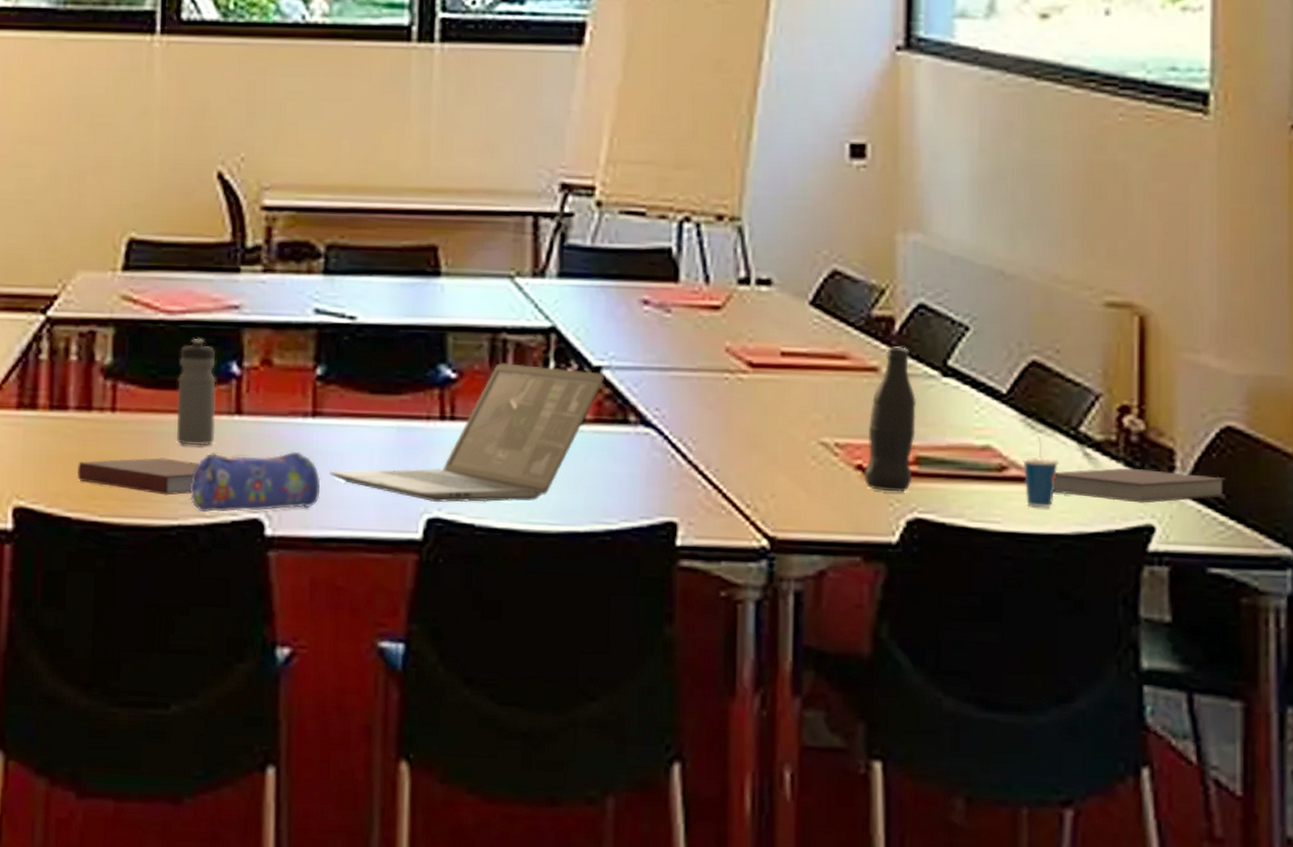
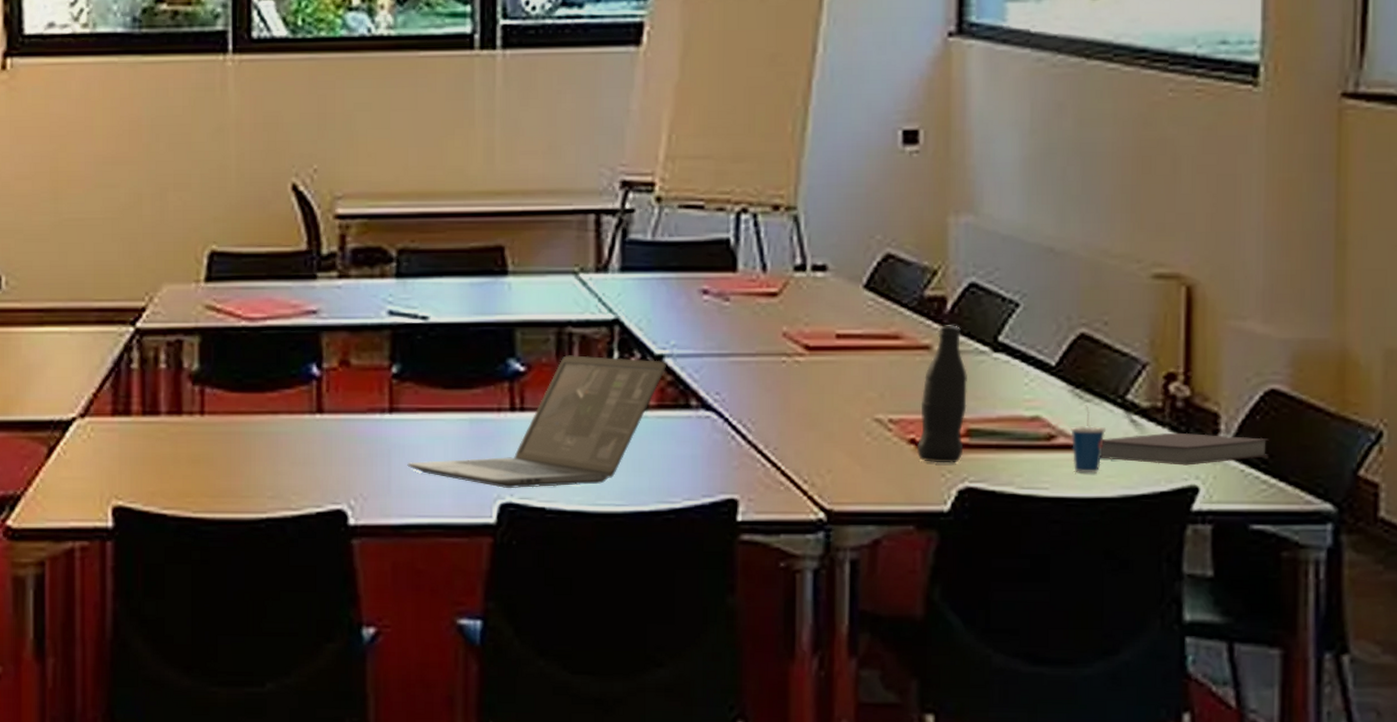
notebook: present [78,458,199,496] -> none [171,456,284,491]
water bottle: present [177,338,216,446] -> none [262,342,299,444]
pencil case: present [190,451,321,513] -> none [277,445,399,506]

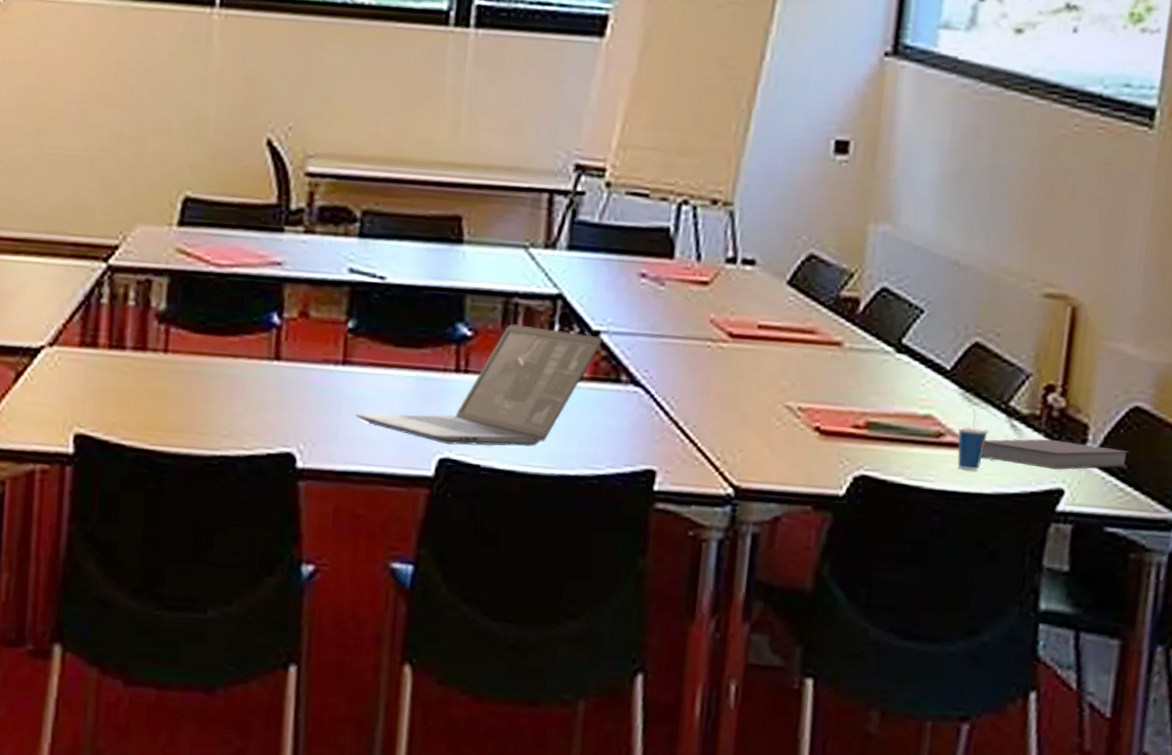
bottle: present [916,325,967,463] -> none [820,324,872,452]

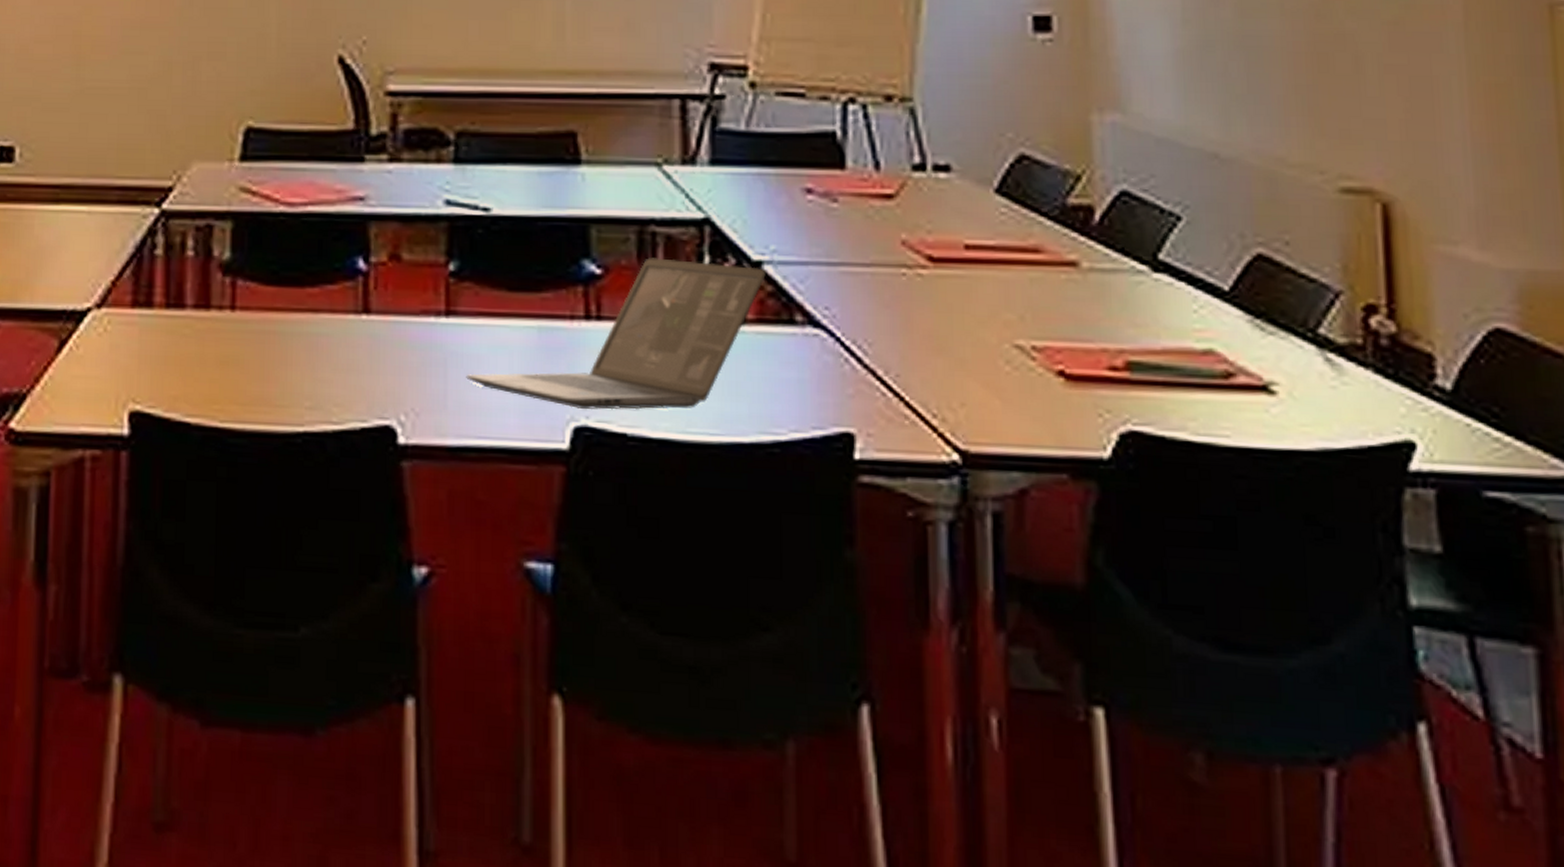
cup: present [957,408,989,470] -> none [1251,338,1297,419]
notebook: present [981,438,1129,470] -> none [1290,375,1500,416]

